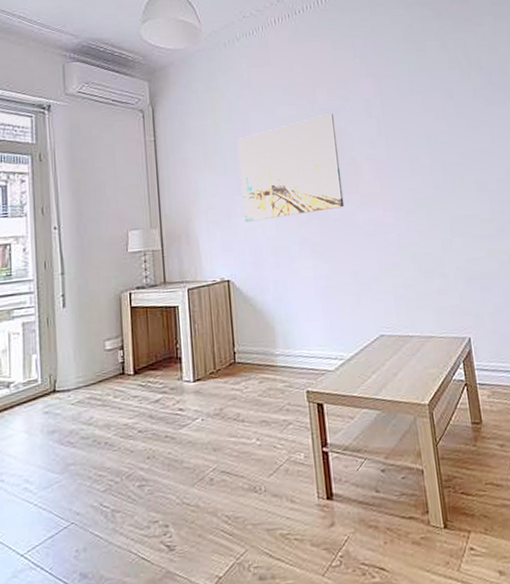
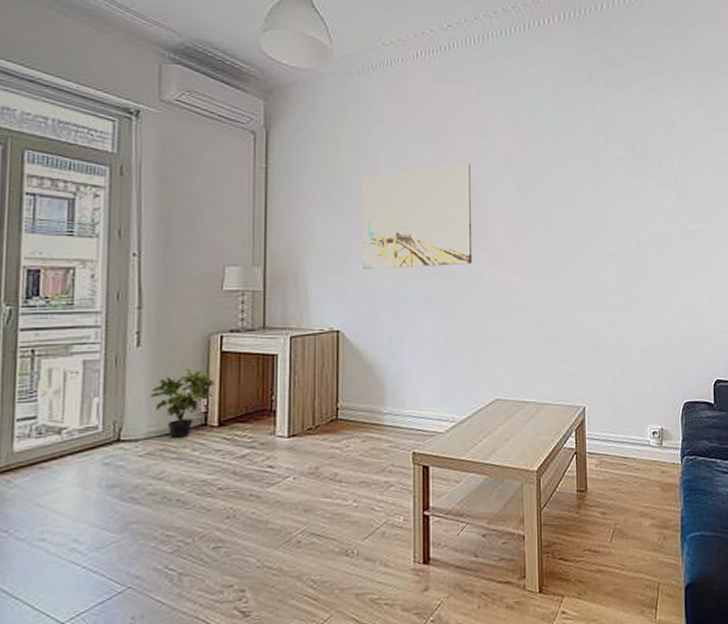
potted plant: none [76,324,129,387] -> present [149,369,216,438]

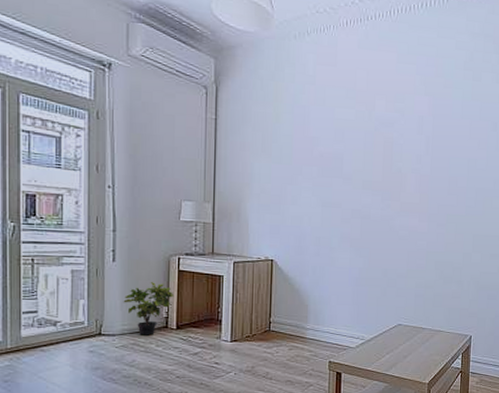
wall art: present [362,163,473,270] -> none [293,123,388,212]

